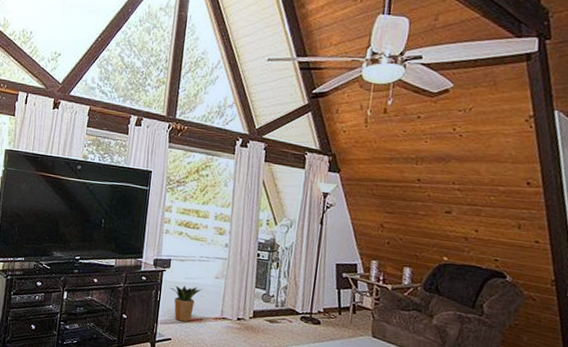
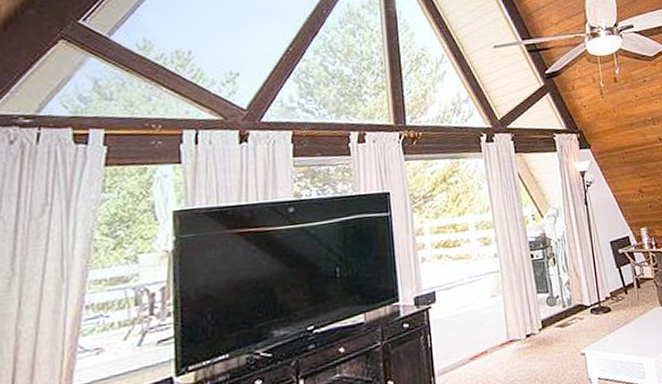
potted plant: present [170,285,202,322] -> none [441,314,480,364]

